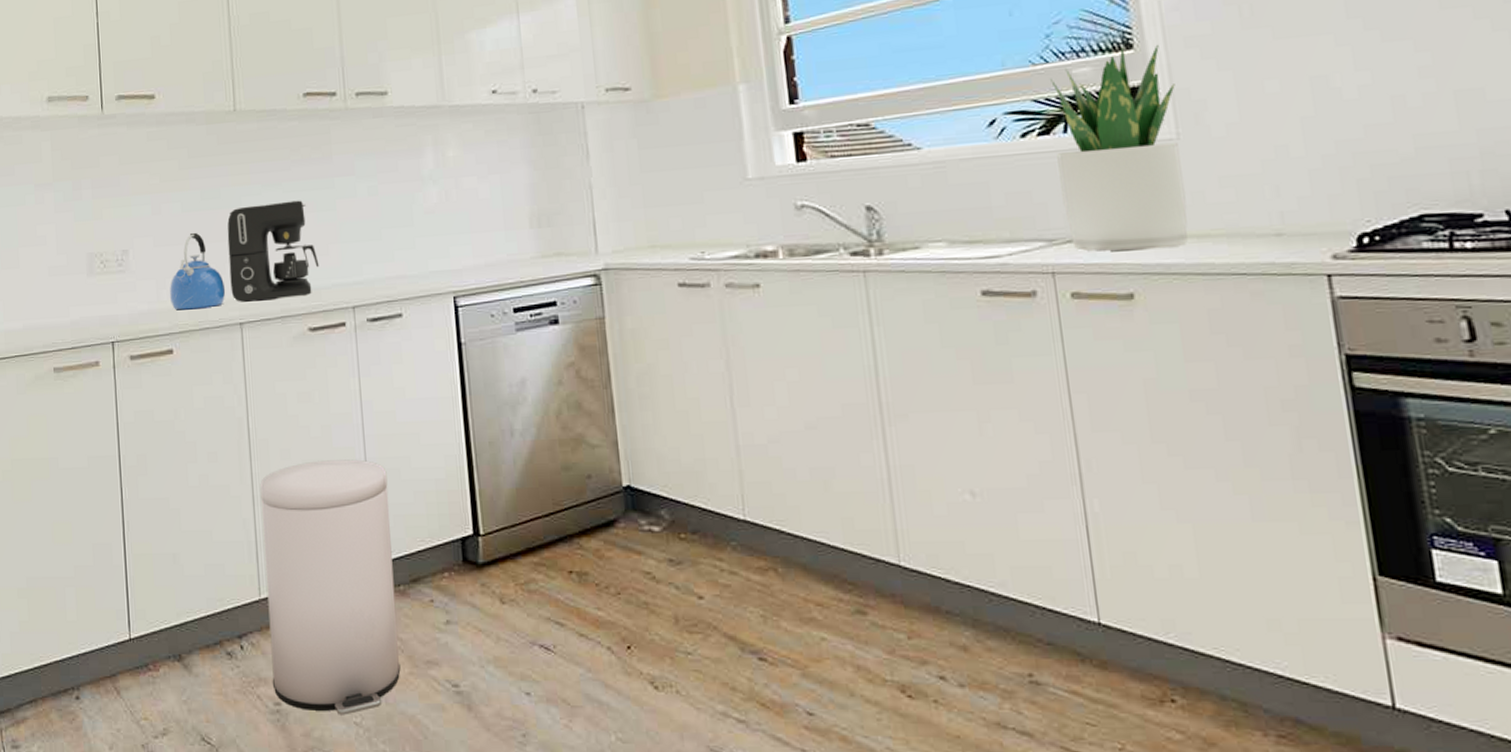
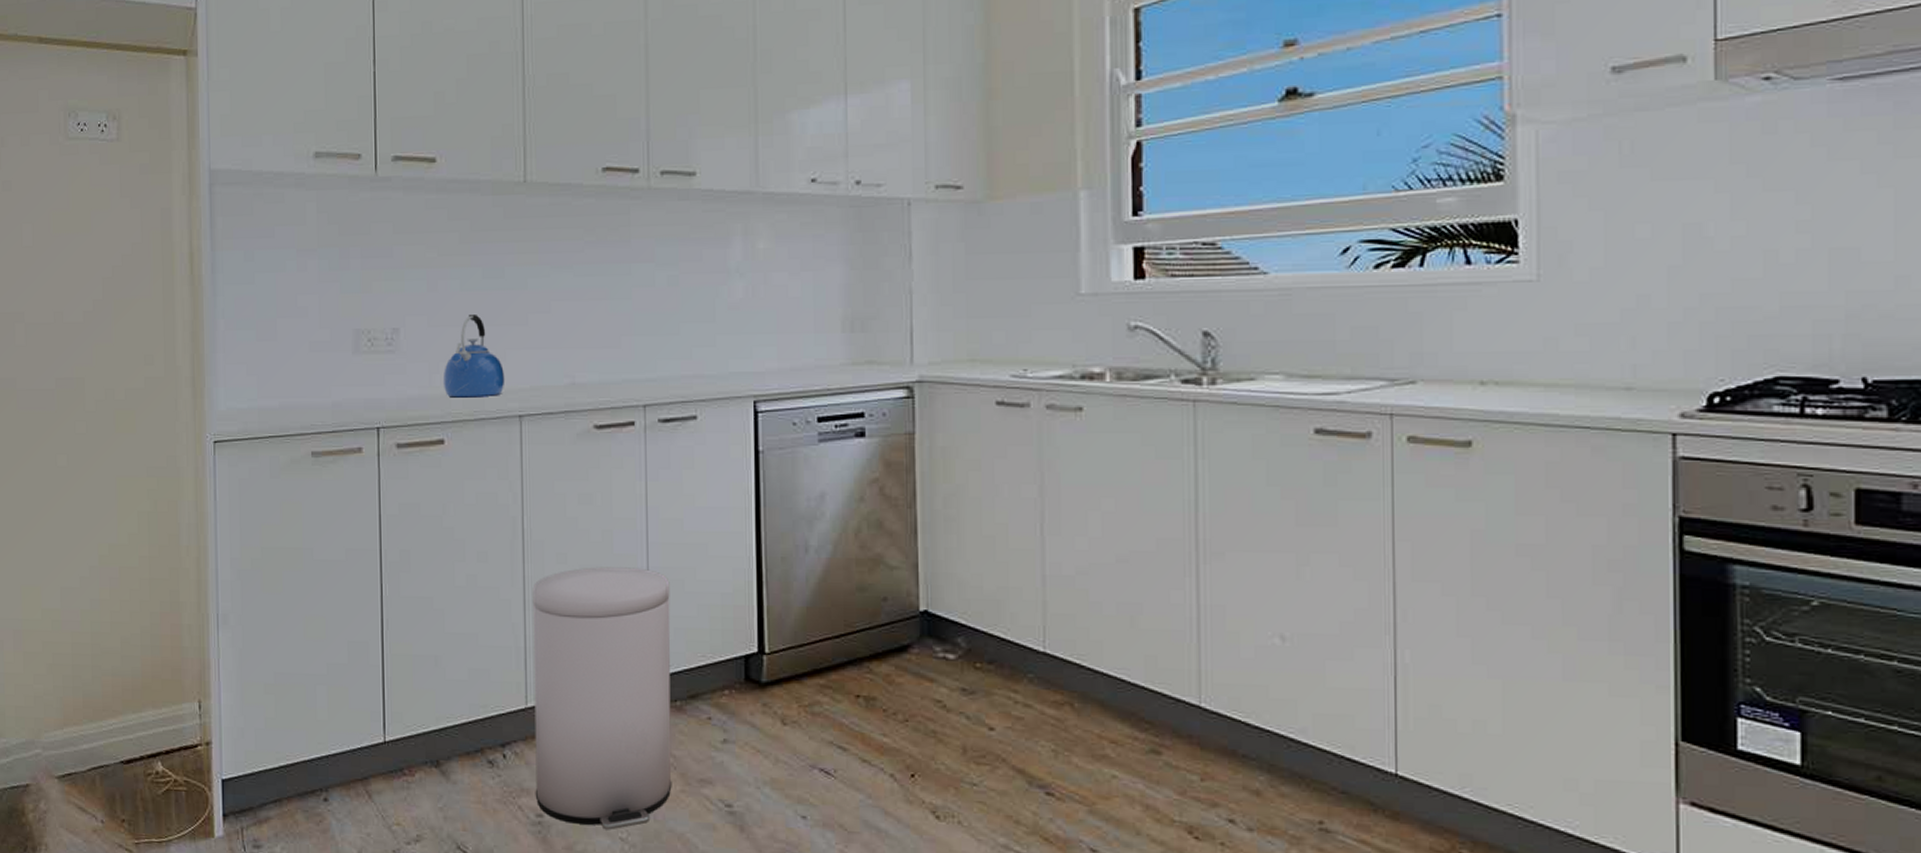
coffee maker: present [227,200,319,302] -> none [510,286,610,393]
planter: present [1050,45,1188,252] -> none [1410,176,1542,396]

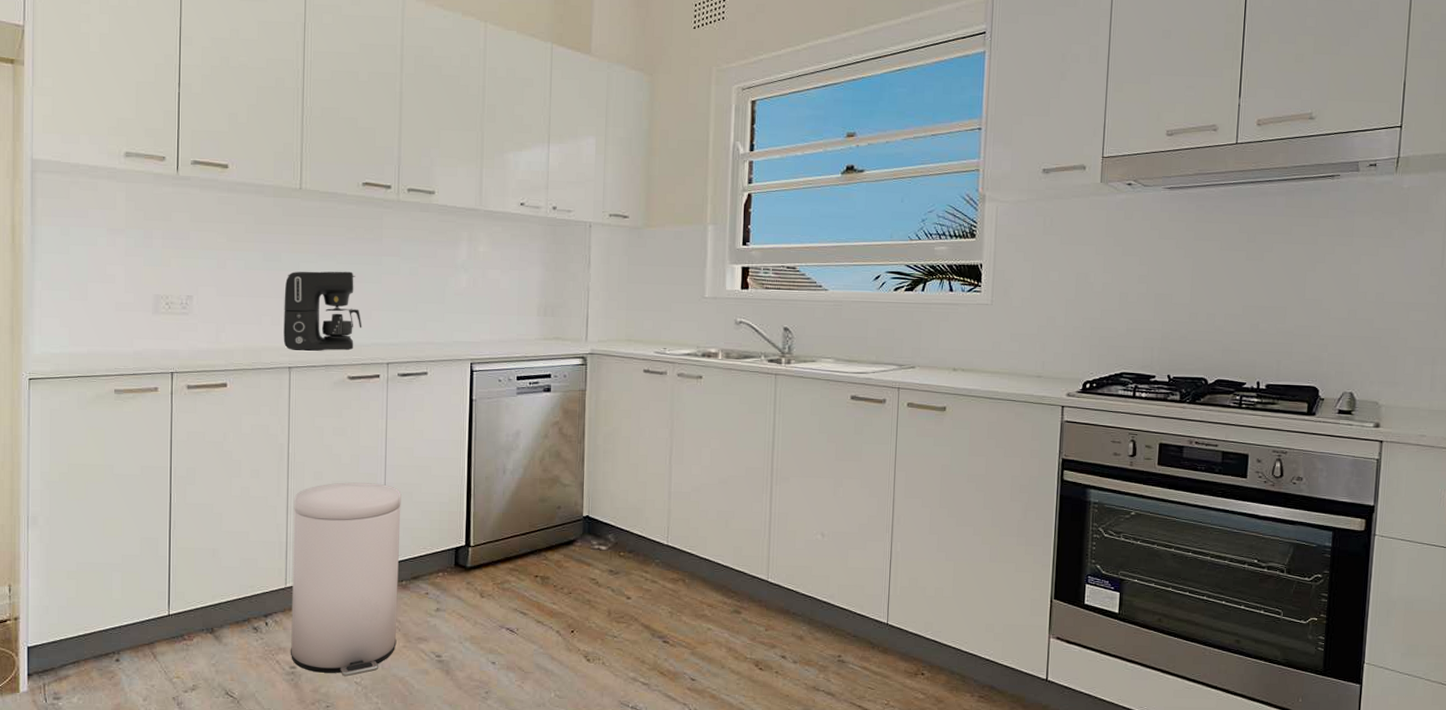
kettle: present [442,313,505,398] -> none [227,287,279,352]
coffee maker: none [510,286,610,393] -> present [283,271,362,351]

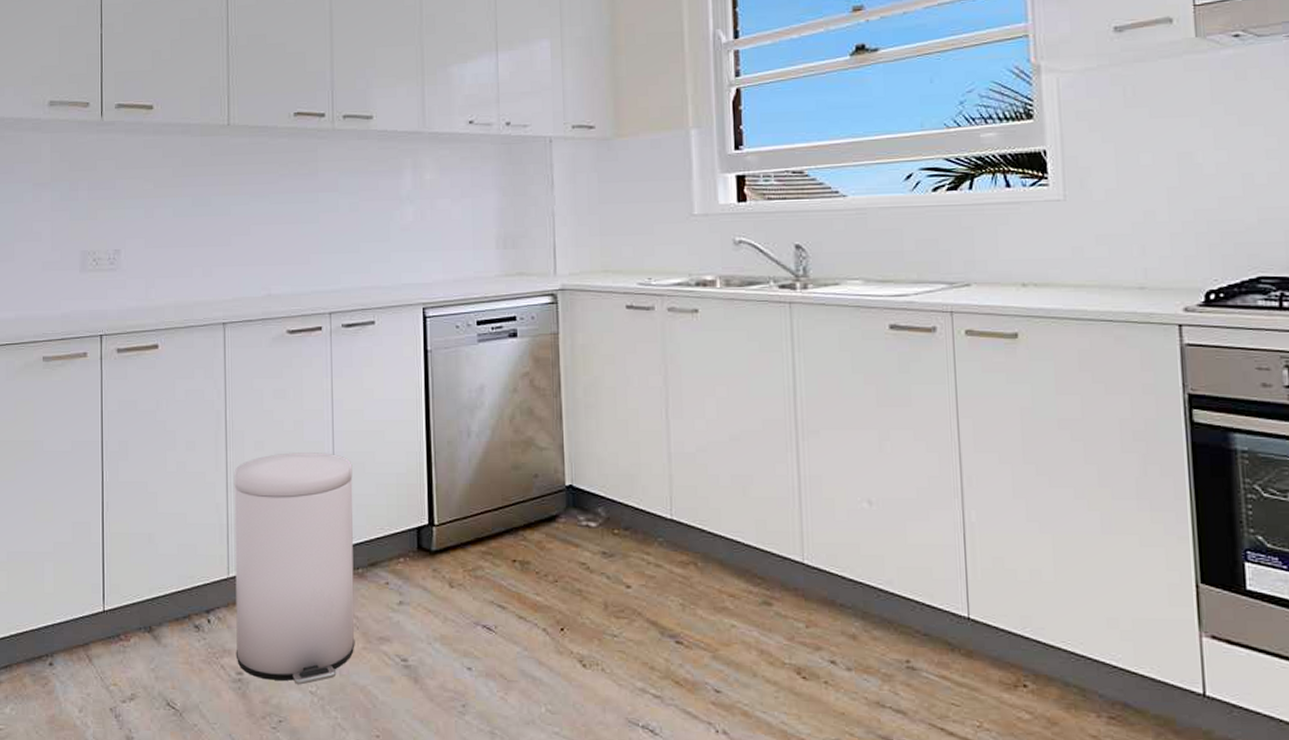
coffee maker: present [283,271,362,351] -> none [215,212,300,304]

